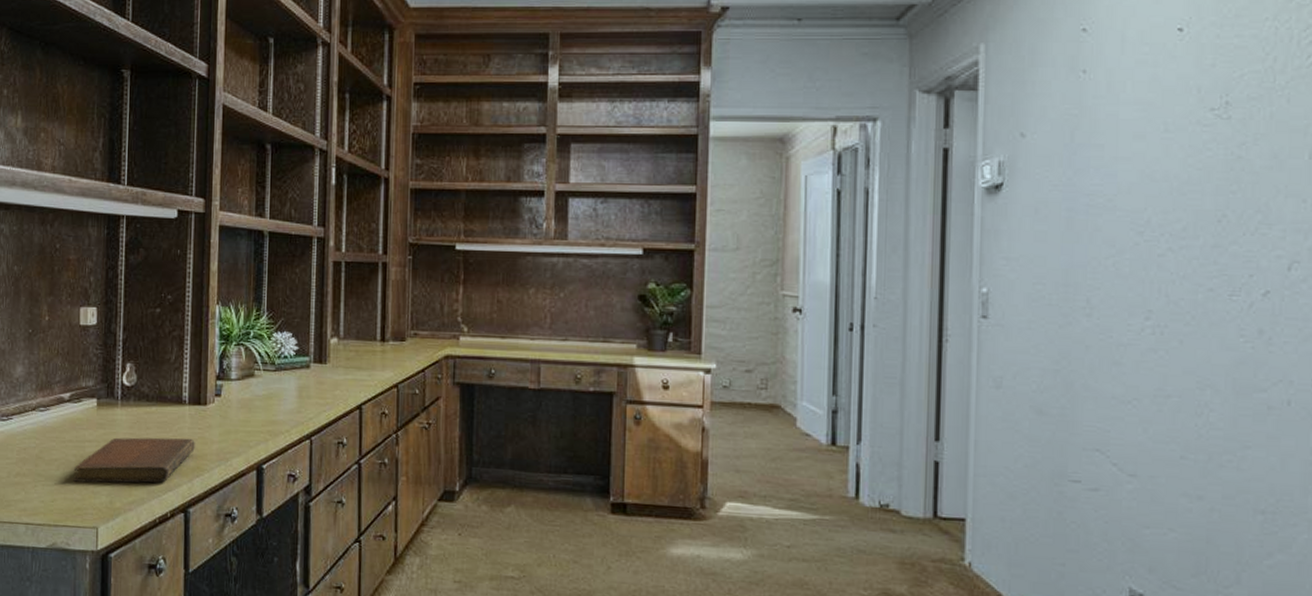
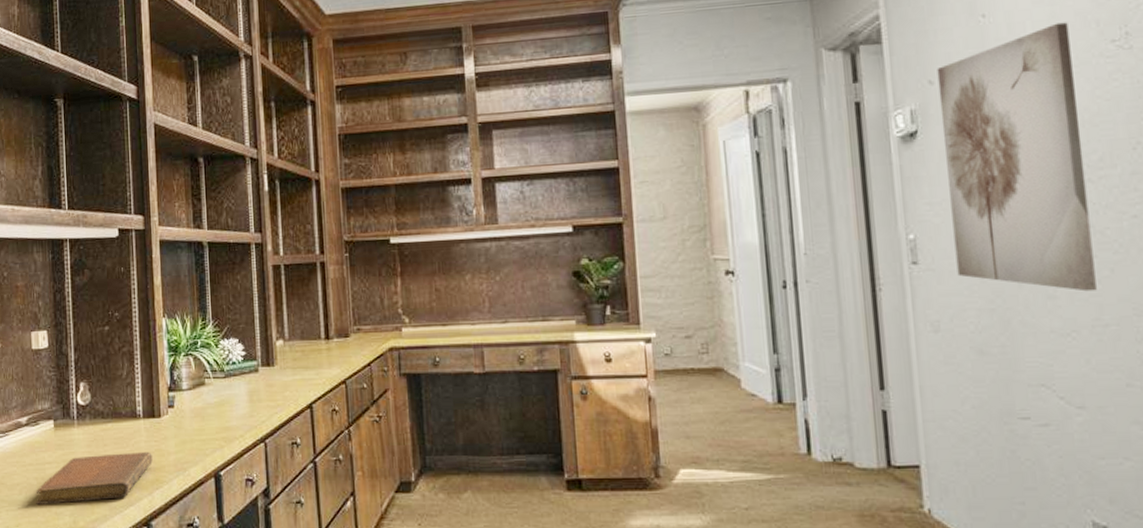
wall art: none [1026,86,1169,361] -> present [937,22,1097,292]

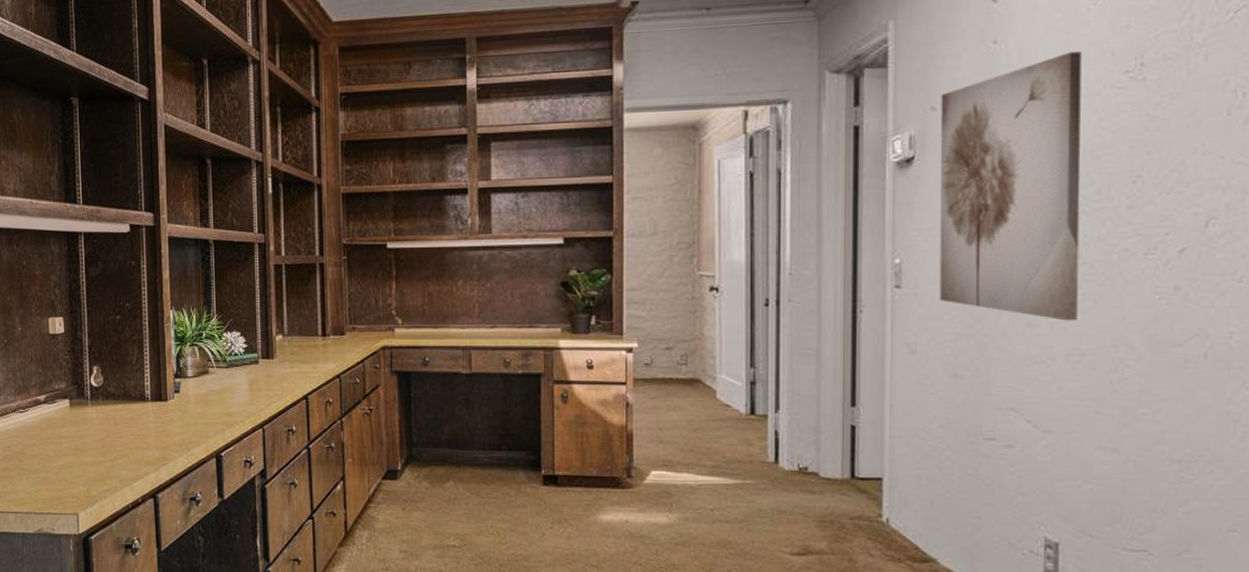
notebook: present [36,451,153,506] -> none [53,431,159,475]

